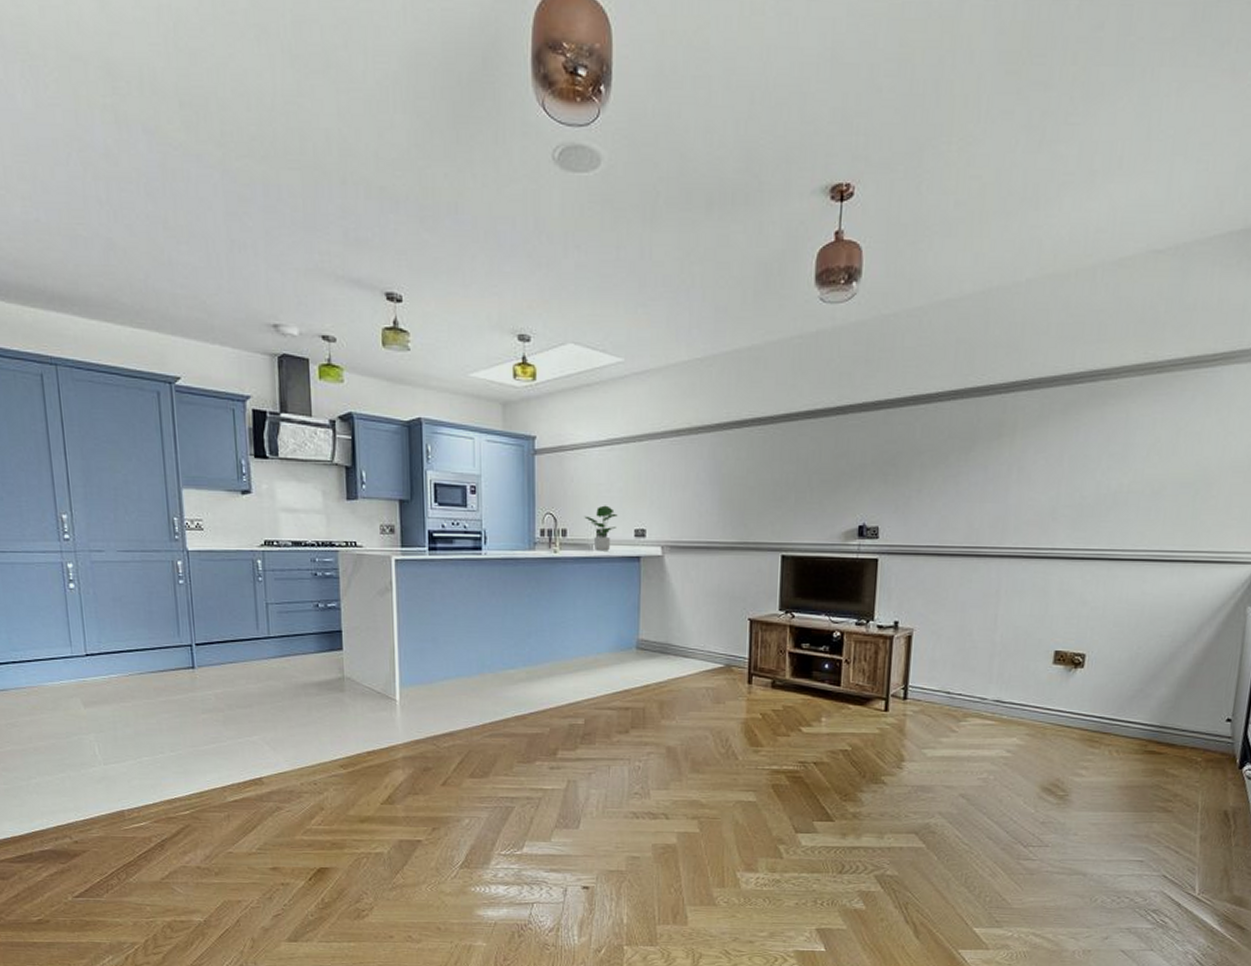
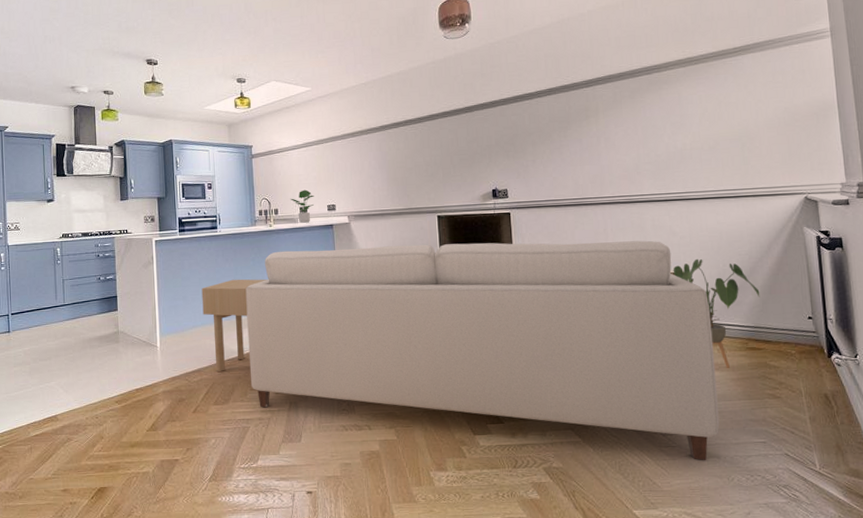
side table: none [457,619,546,738] -> present [201,279,267,373]
sofa: none [517,587,1111,877] -> present [245,240,720,460]
house plant: none [1073,637,1176,774] -> present [673,258,760,368]

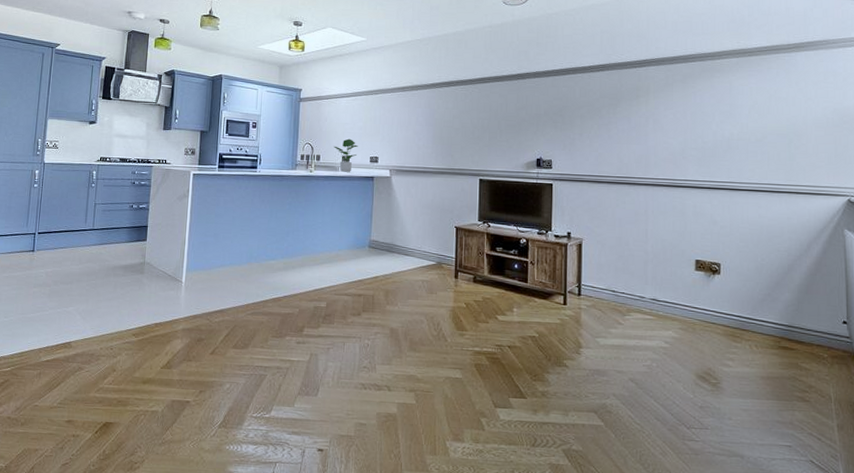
side table: present [201,279,267,373] -> none [232,221,301,315]
sofa: present [245,240,720,460] -> none [272,198,746,459]
house plant: present [673,258,760,368] -> none [710,250,796,365]

